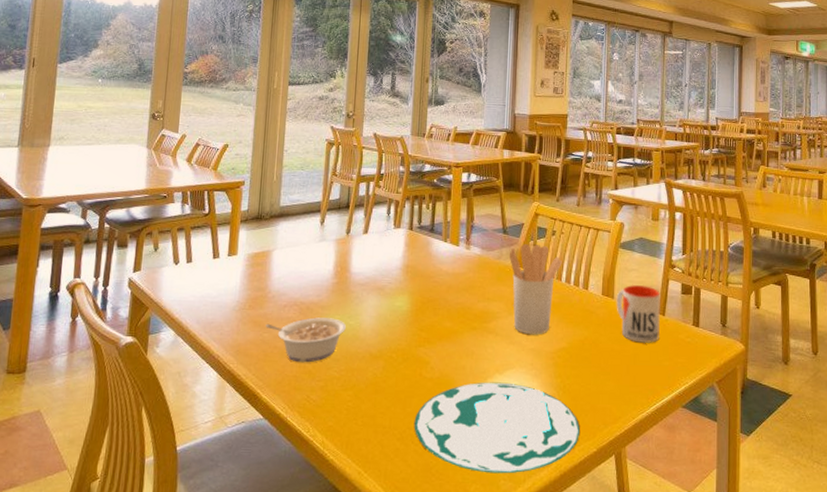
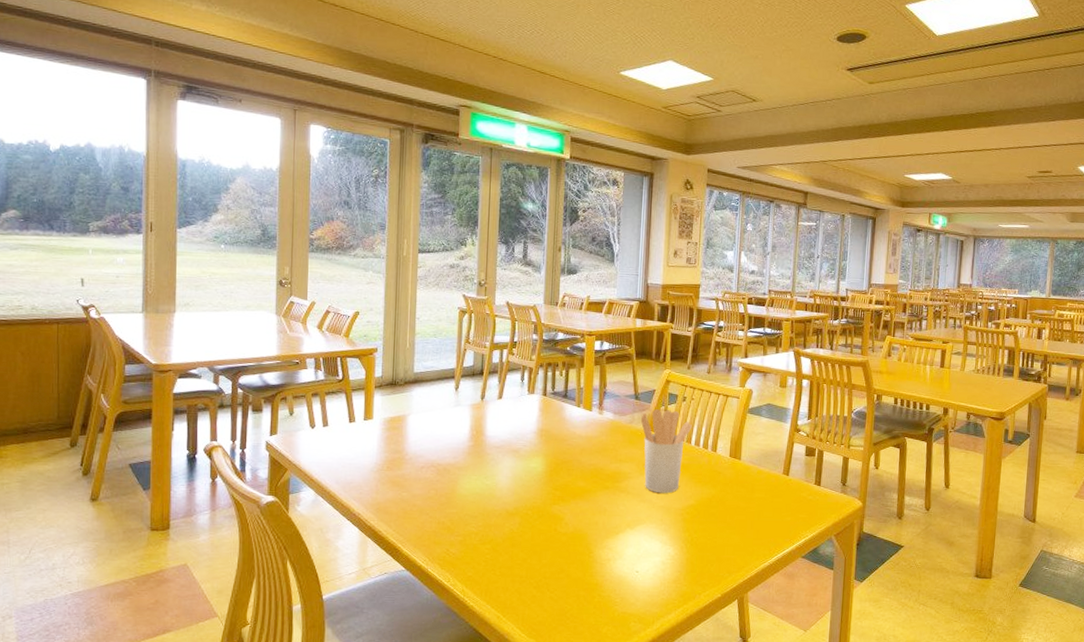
legume: present [265,317,346,363] -> none [404,478,482,520]
plate: present [414,382,580,474] -> none [549,536,706,617]
mug: present [616,285,660,344] -> none [743,448,785,501]

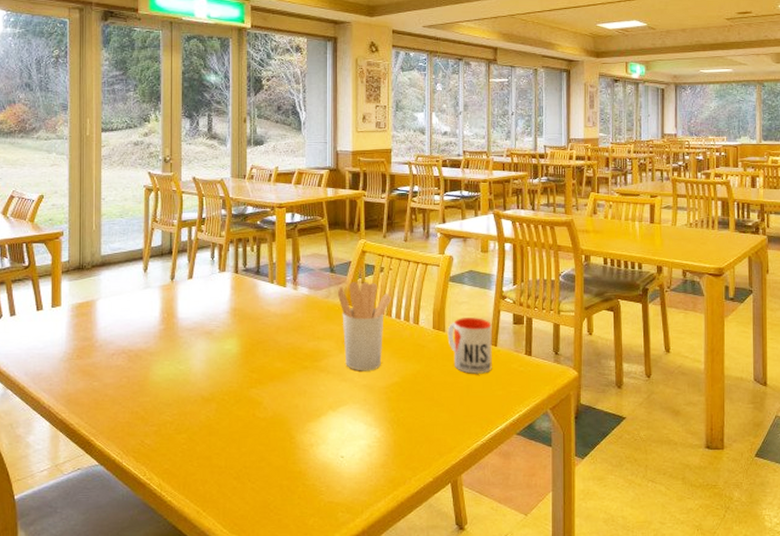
mug: none [743,448,785,501] -> present [447,318,492,375]

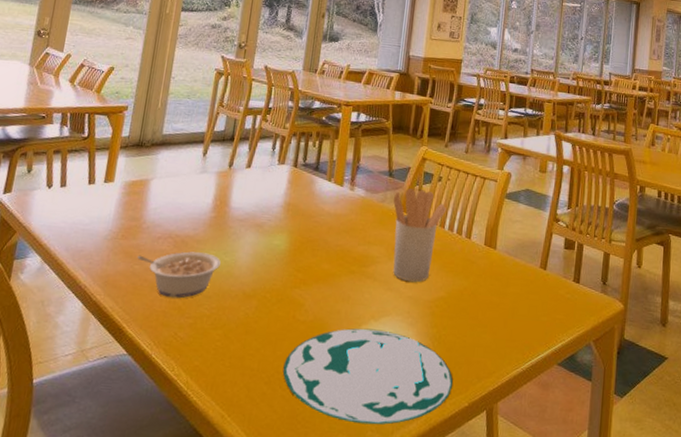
legume: none [95,364,176,409] -> present [137,251,221,298]
plate: none [250,419,415,507] -> present [283,328,453,425]
mug: present [447,318,492,375] -> none [498,237,543,298]

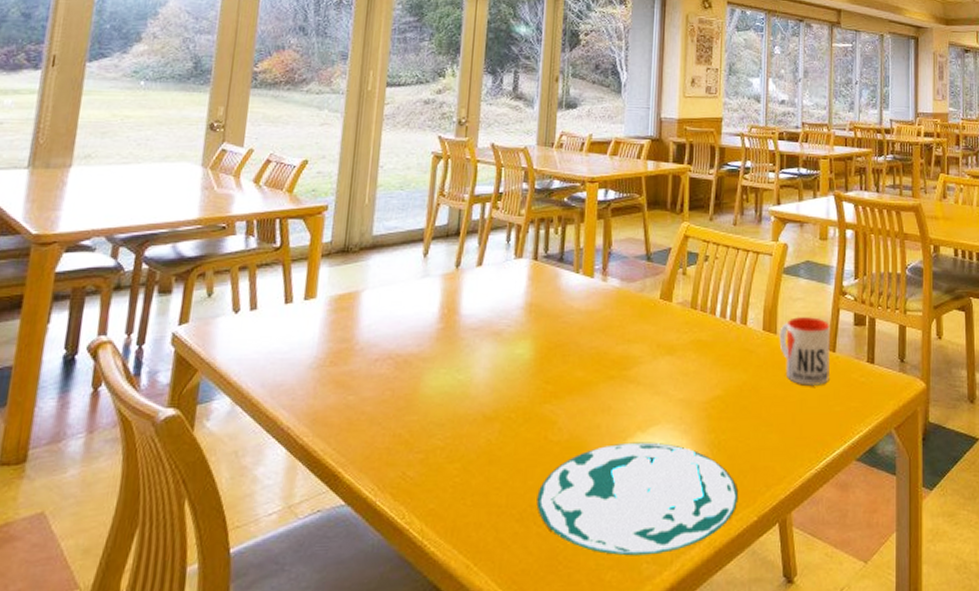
legume: present [137,251,221,298] -> none [351,372,453,431]
utensil holder: present [392,188,447,282] -> none [653,273,717,381]
mug: none [498,237,543,298] -> present [779,317,830,387]

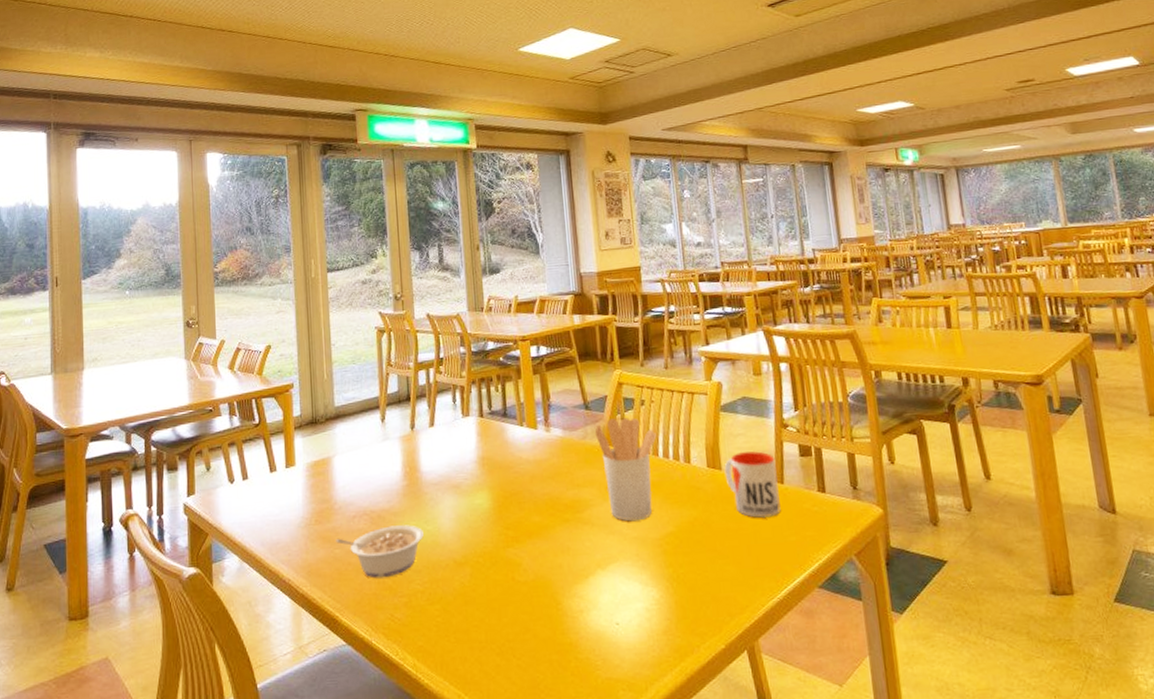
legume: none [351,372,453,431] -> present [336,525,424,578]
plate: present [536,442,737,556] -> none [512,578,703,684]
utensil holder: none [653,273,717,381] -> present [594,418,657,521]

